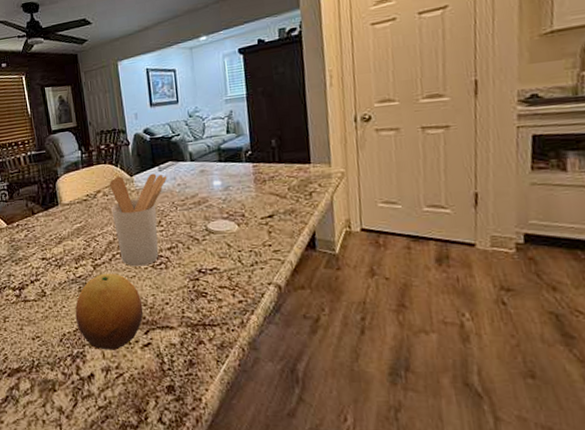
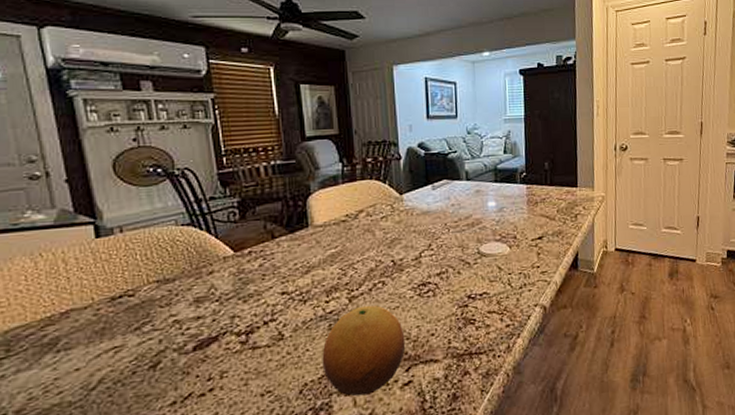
utensil holder: present [109,173,168,267] -> none [374,192,441,296]

